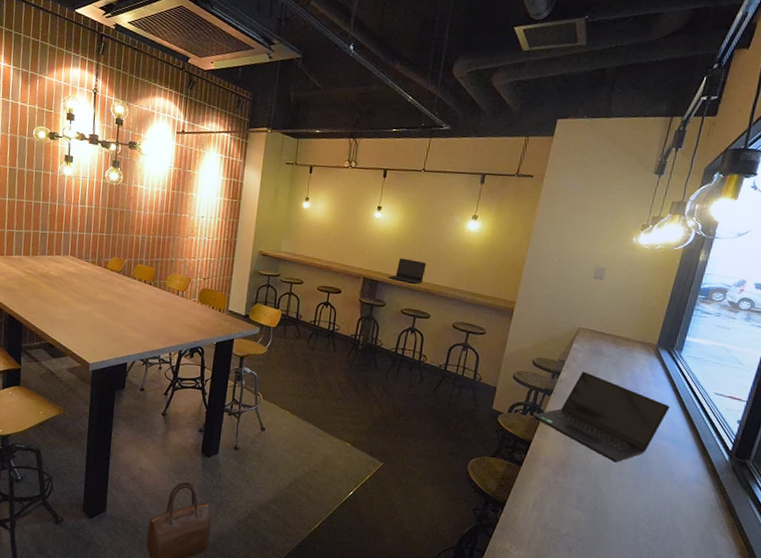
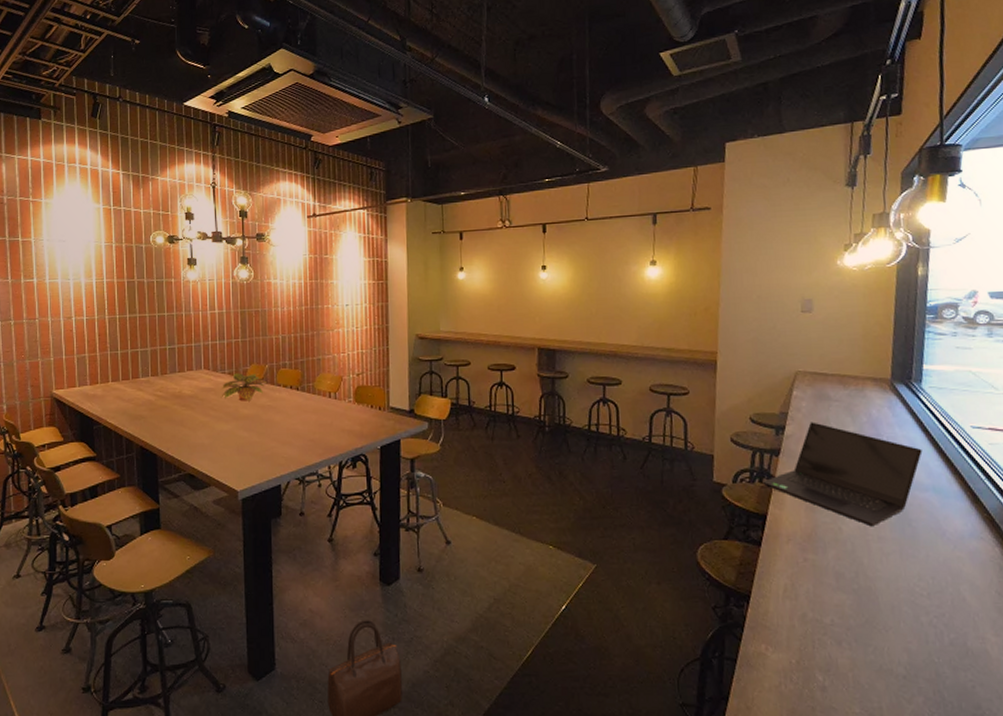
plant: none [84,263,124,289] -> present [222,373,266,401]
laptop: present [388,258,426,284] -> none [566,319,608,347]

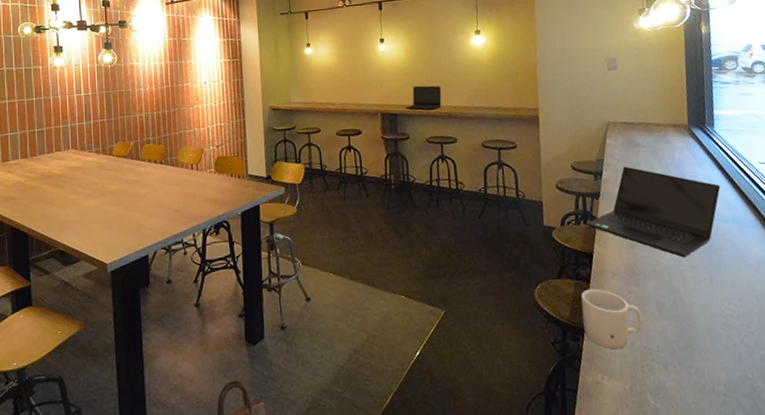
plant: present [222,373,266,401] -> none [89,151,132,178]
laptop: none [566,319,608,347] -> present [405,85,442,110]
mug: none [748,553,818,620] -> present [580,288,644,350]

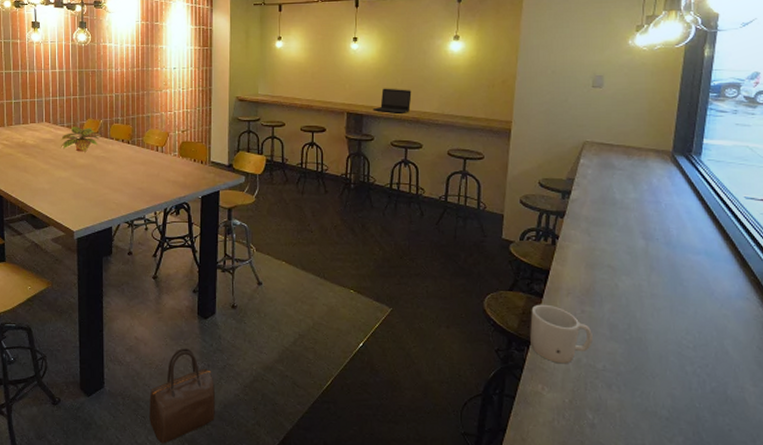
plant: none [89,151,132,178] -> present [61,126,101,152]
laptop: present [587,166,721,258] -> none [547,188,698,285]

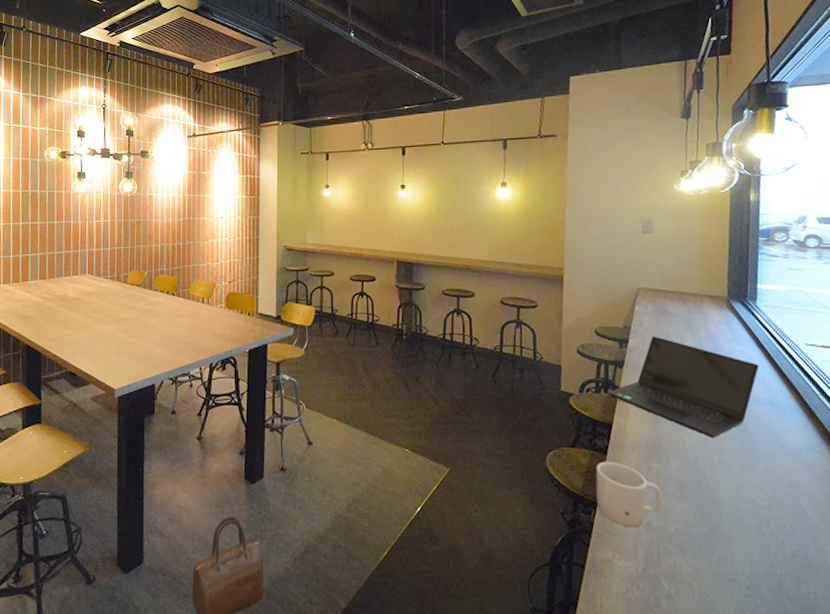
plant: present [61,126,101,152] -> none [104,278,145,305]
laptop: present [372,88,412,113] -> none [422,235,462,261]
laptop: none [547,188,698,285] -> present [608,336,759,438]

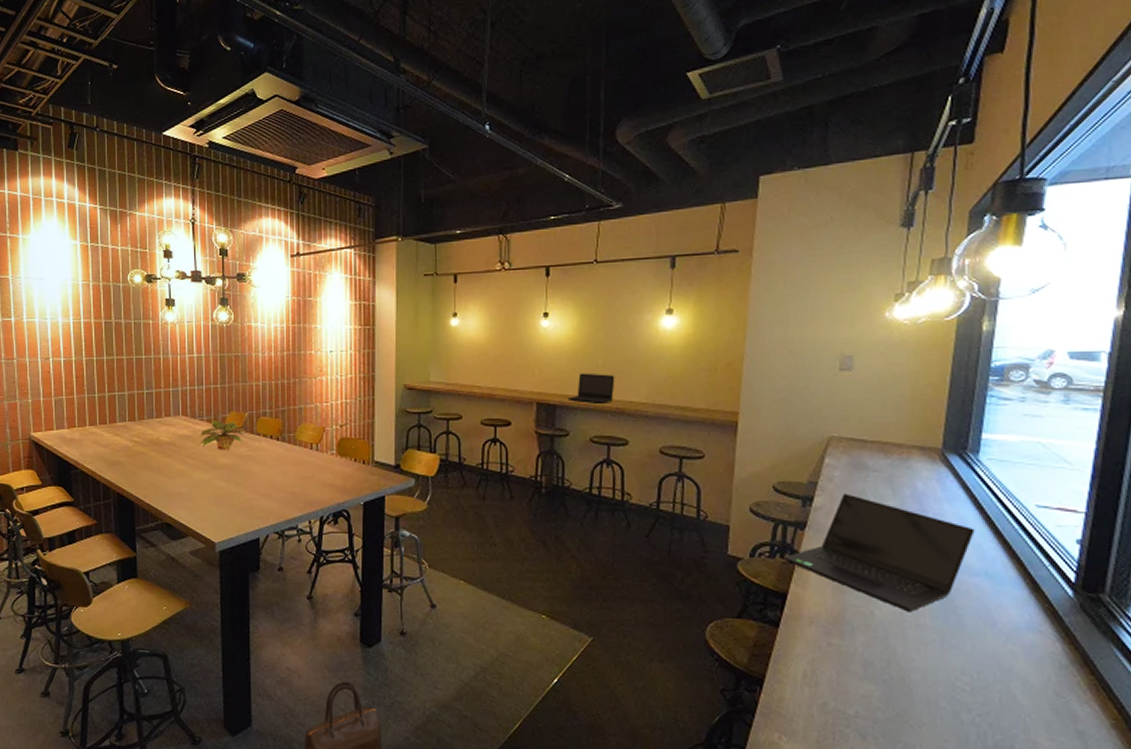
plant: none [104,278,145,305] -> present [200,420,246,450]
laptop: none [422,235,462,261] -> present [567,373,615,403]
mug: present [595,461,662,527] -> none [762,635,842,709]

